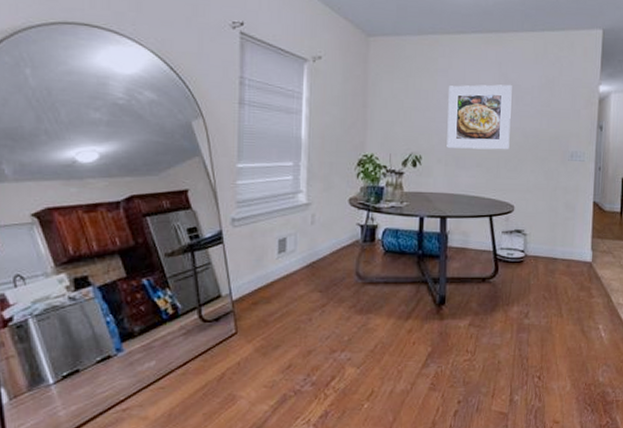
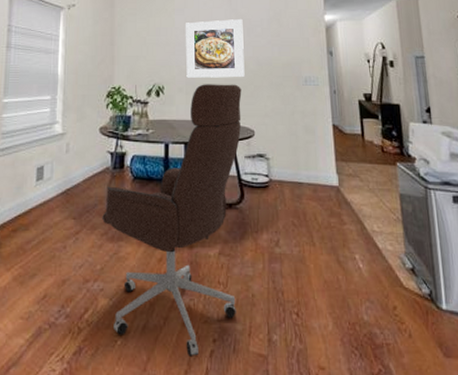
office chair: none [350,155,505,417] -> present [102,84,242,358]

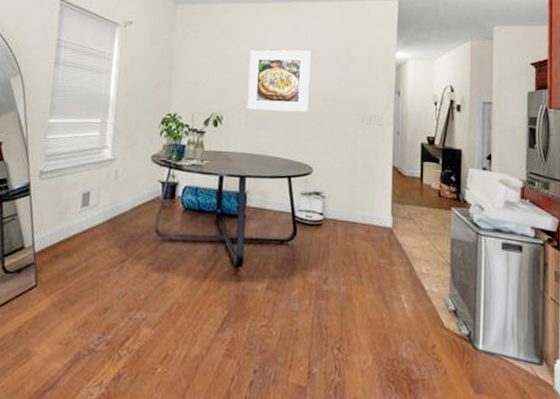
office chair: present [102,84,242,358] -> none [149,116,304,387]

